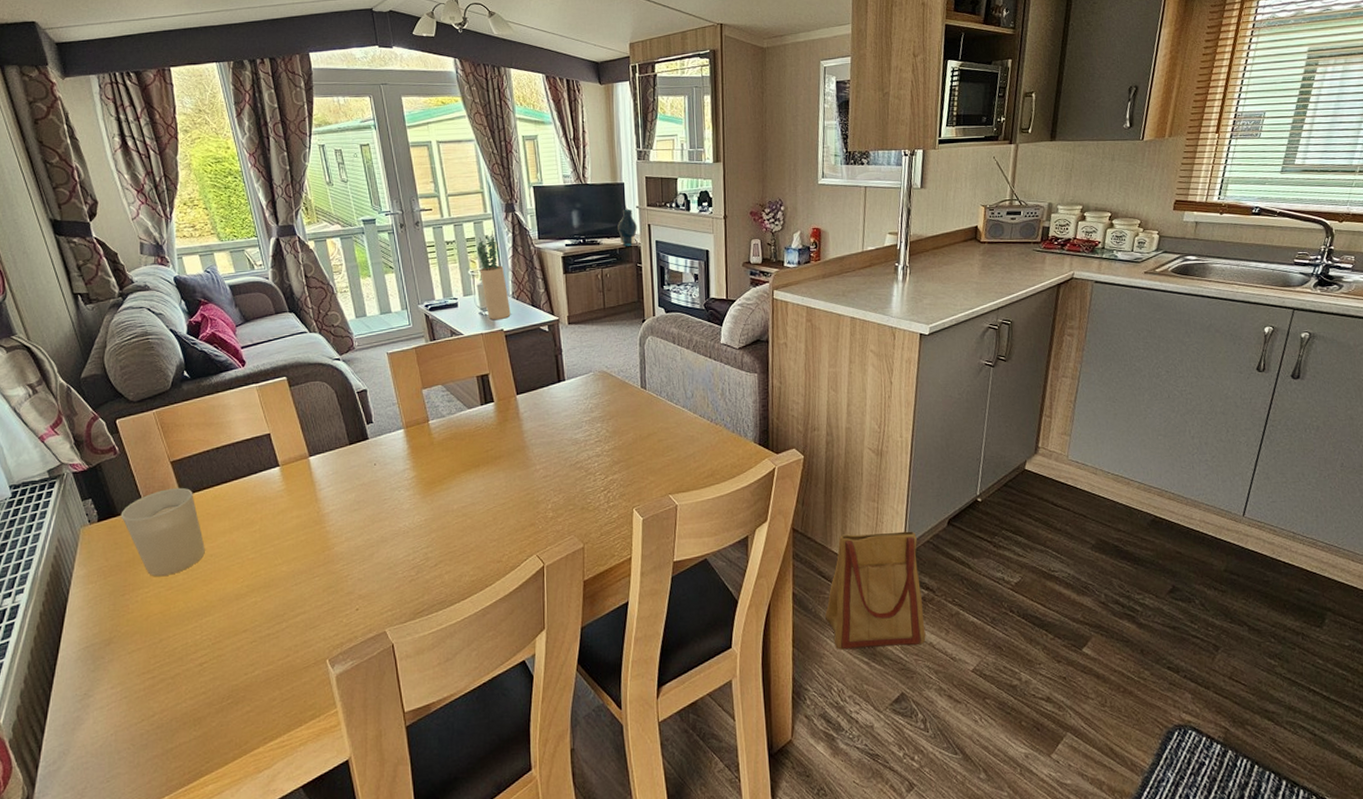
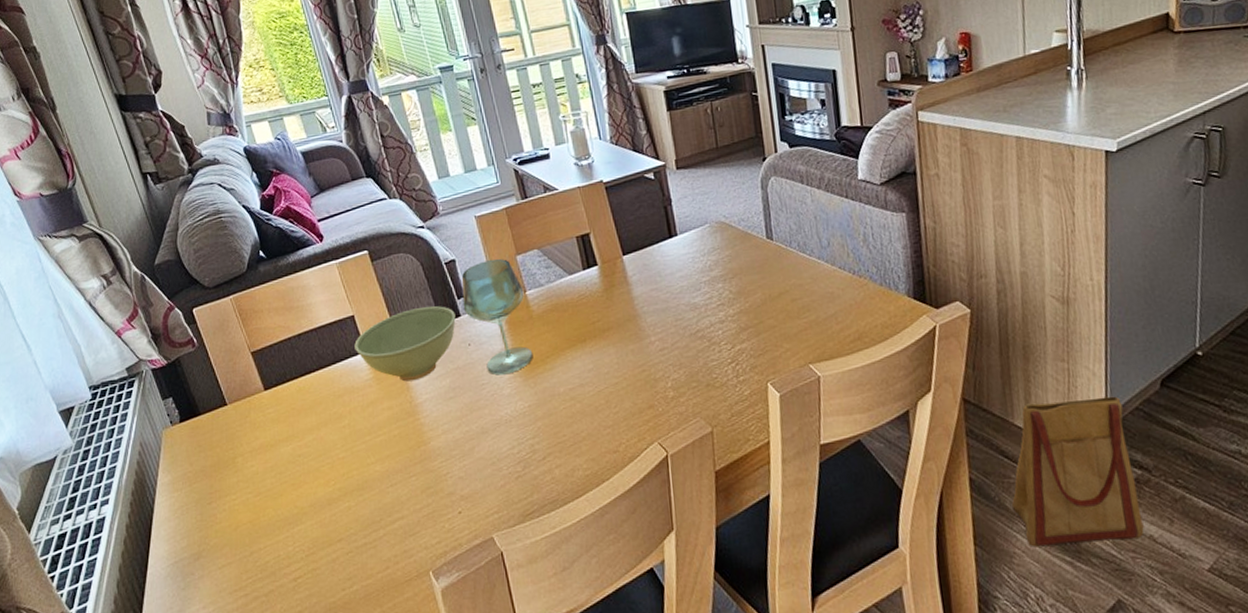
candle holder: present [120,487,205,577] -> none [203,380,293,482]
bowl: none [269,429,364,494] -> present [354,305,456,382]
wine glass: none [371,391,432,492] -> present [461,258,533,375]
vase: present [476,230,511,321] -> none [566,67,610,171]
vase: present [618,208,637,246] -> none [726,29,749,73]

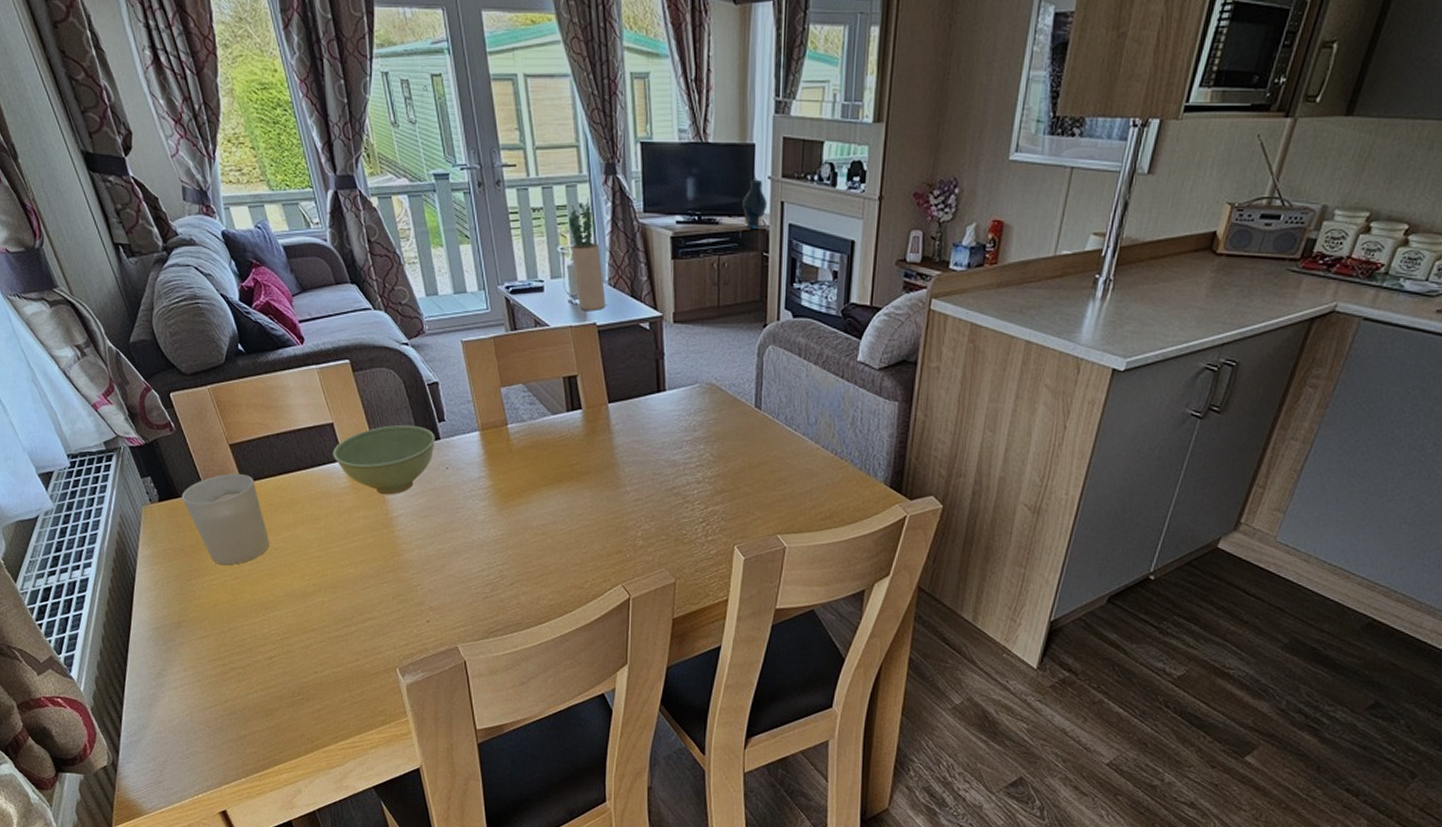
candle holder: none [203,380,293,482] -> present [181,473,269,566]
wine glass: present [461,258,533,375] -> none [443,387,509,502]
vase: none [566,67,610,171] -> present [568,197,606,312]
vase: none [726,29,749,73] -> present [742,179,767,229]
shopping bag: present [1012,396,1144,547] -> none [944,600,1067,730]

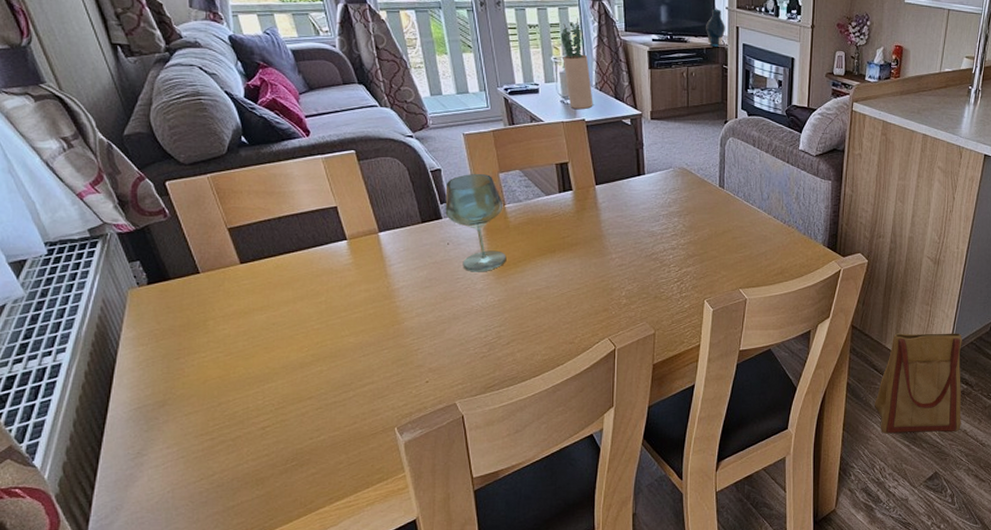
candle holder: present [181,473,269,566] -> none [173,255,267,342]
bowl: present [333,424,435,495] -> none [336,206,437,269]
wine glass: none [443,387,509,502] -> present [445,173,507,272]
shopping bag: none [944,600,1067,730] -> present [875,333,962,434]

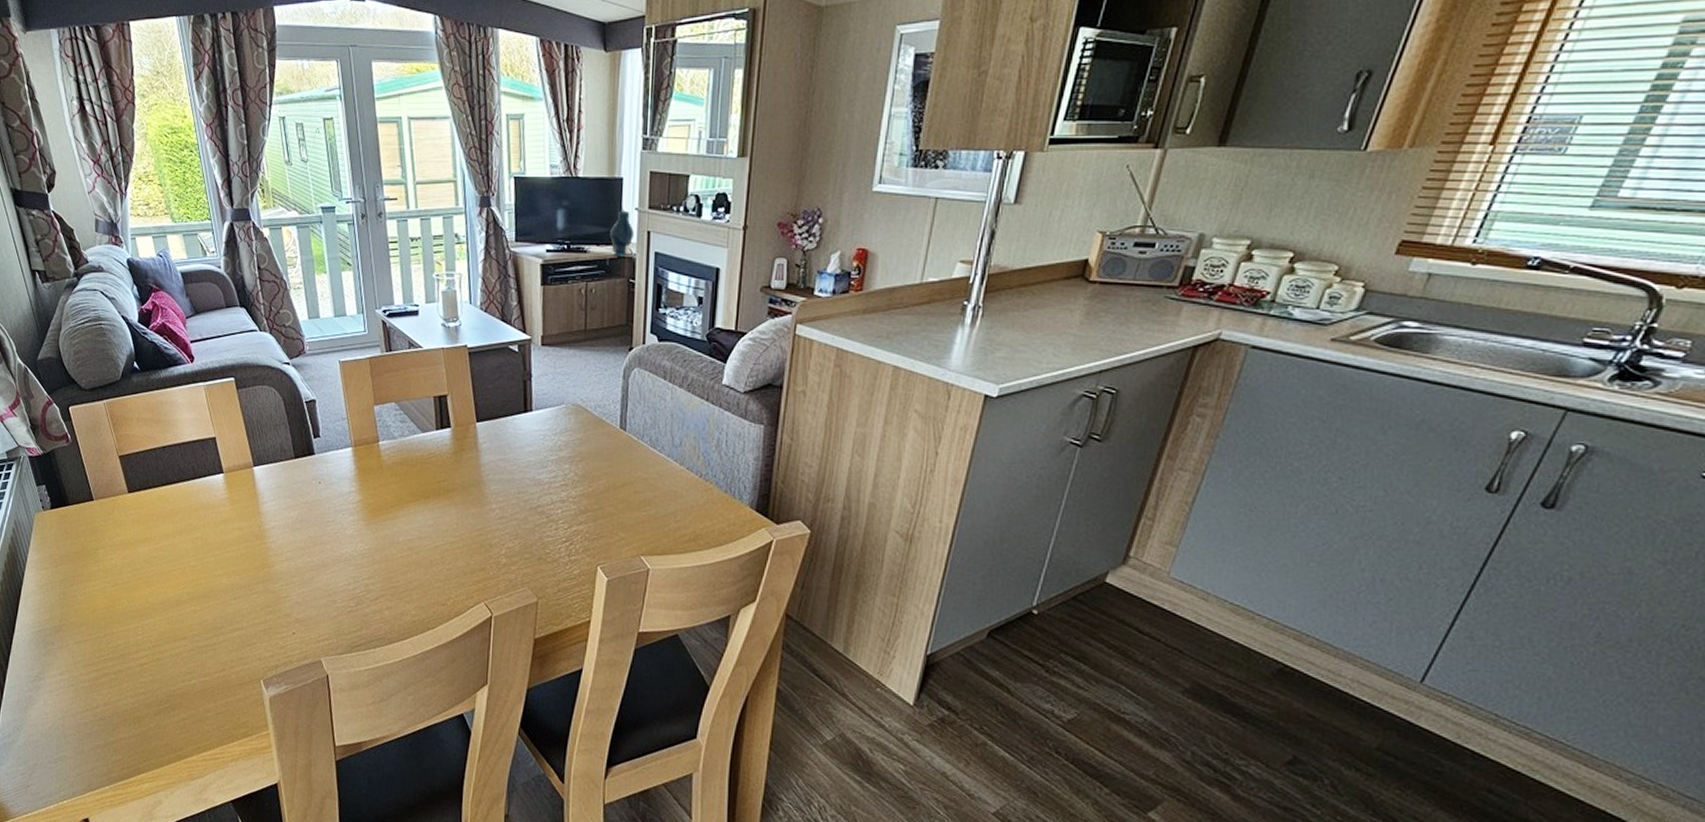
wine glass: present [445,173,507,272] -> none [318,405,378,516]
vase: present [560,17,593,110] -> none [444,227,477,334]
shopping bag: present [875,333,962,434] -> none [814,630,944,773]

